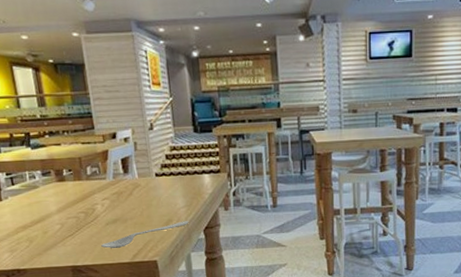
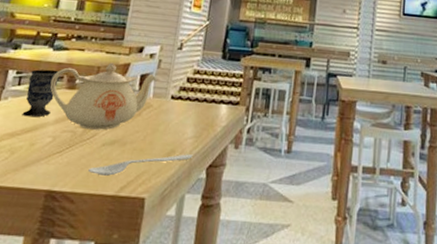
cup: none [19,166,51,211] -> present [22,69,59,118]
teapot: none [40,152,137,213] -> present [50,62,157,130]

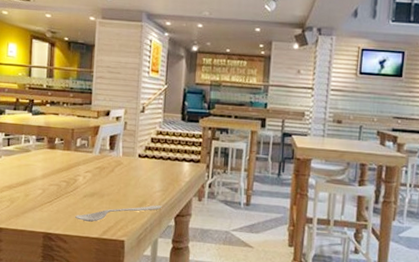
cup: present [22,69,59,118] -> none [15,132,40,173]
teapot: present [50,62,157,130] -> none [34,125,124,184]

